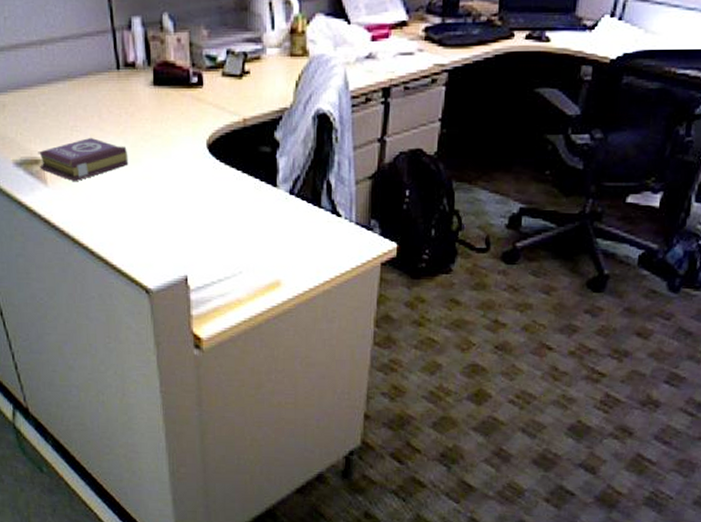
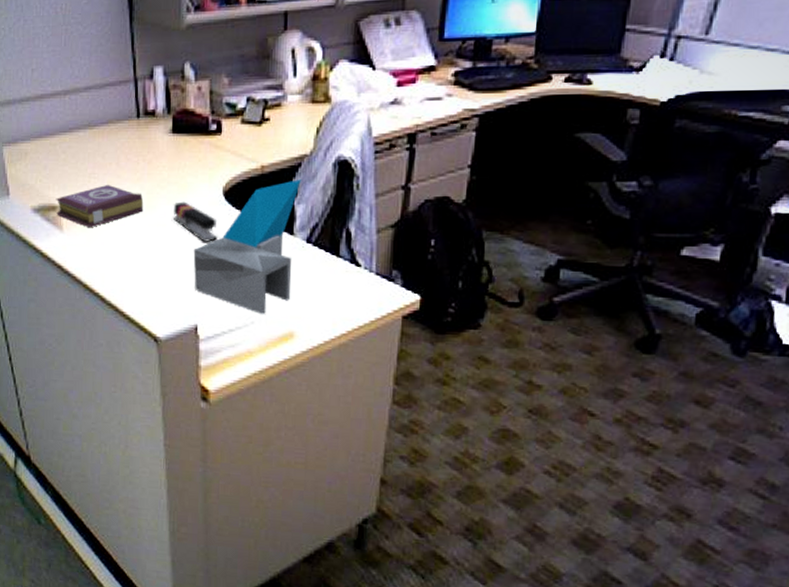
stapler: none [159,154,203,195] -> present [174,201,217,242]
tissue box: none [180,132,283,265] -> present [193,179,302,315]

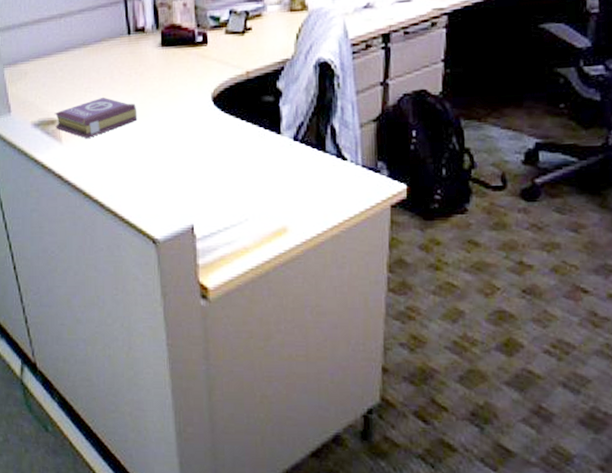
stapler: present [174,201,217,242] -> none [166,108,208,146]
tissue box: present [193,179,302,315] -> none [186,82,286,212]

